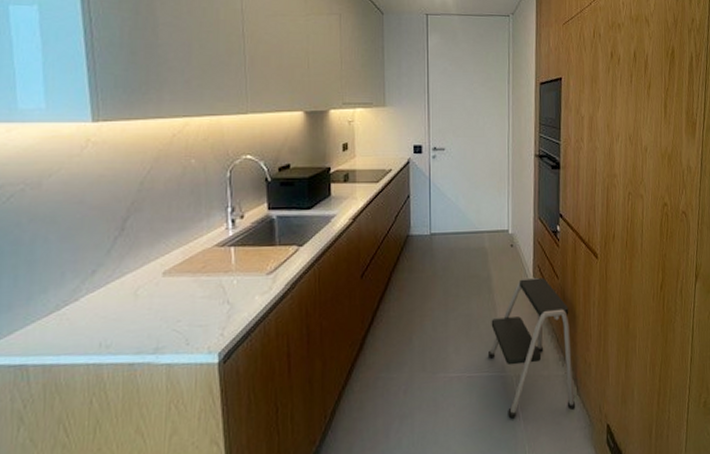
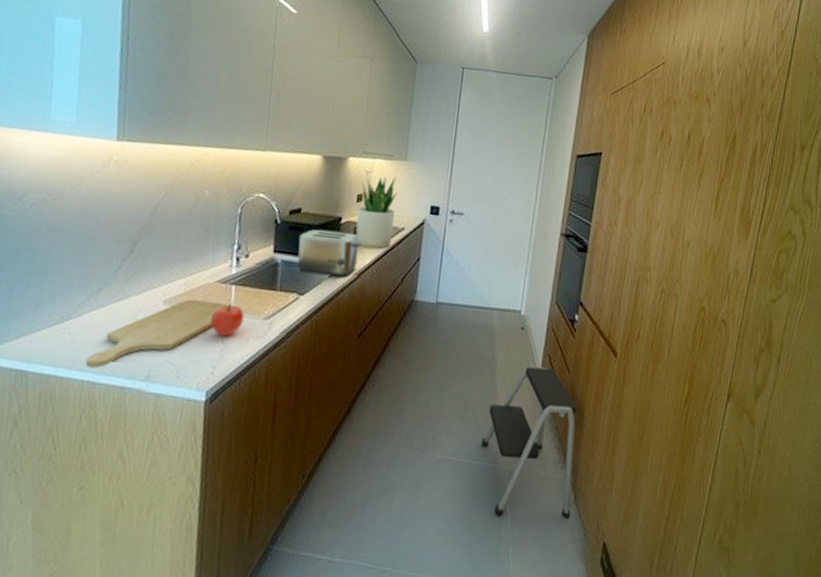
chopping board: none [88,265,230,351] -> present [85,299,229,369]
fruit: none [212,265,247,298] -> present [210,304,245,337]
toaster: none [291,180,352,225] -> present [297,229,361,277]
planter: none [344,122,382,193] -> present [355,176,397,249]

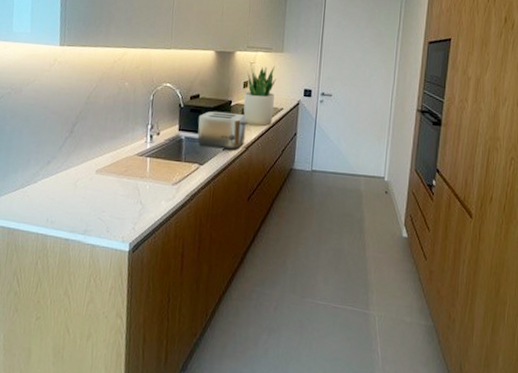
chopping board: present [85,299,229,369] -> none [39,169,145,225]
fruit: present [210,304,245,337] -> none [131,173,157,199]
step stool: present [480,366,577,518] -> none [353,225,438,361]

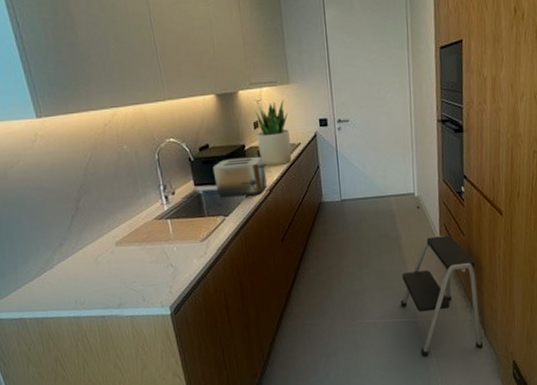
step stool: none [353,225,438,361] -> present [400,235,484,357]

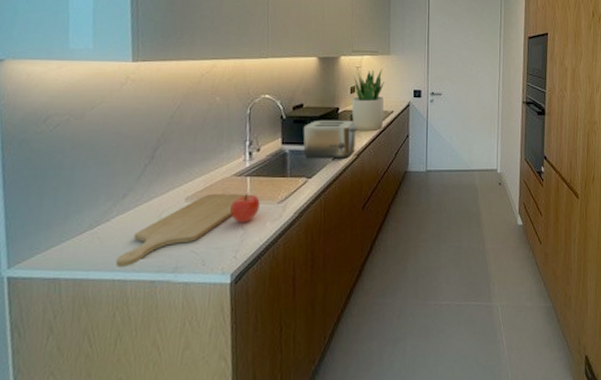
chopping board: none [67,235,169,307] -> present [115,193,246,268]
fruit: none [156,235,185,262] -> present [229,194,260,223]
step stool: present [400,235,484,357] -> none [475,214,557,347]

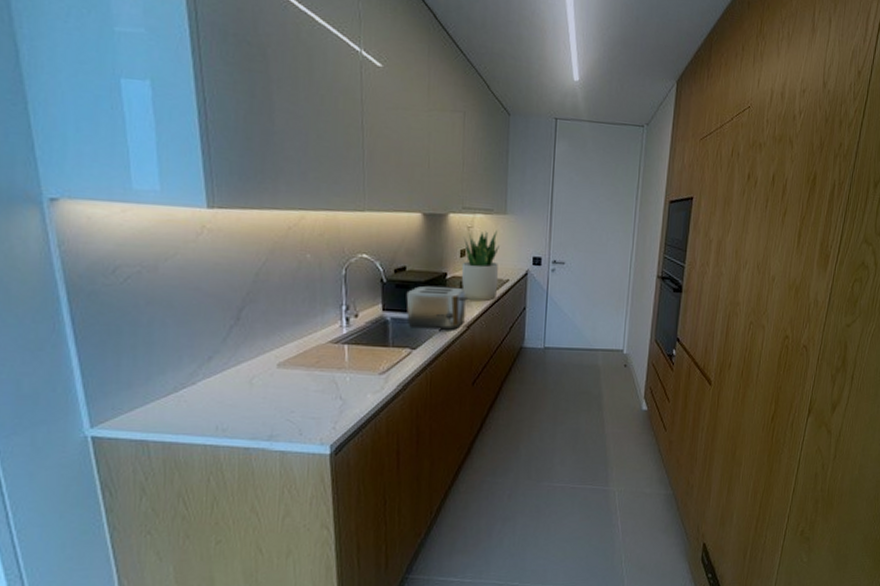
chopping board: present [115,193,246,268] -> none [205,360,343,433]
fruit: present [229,194,260,223] -> none [326,363,360,394]

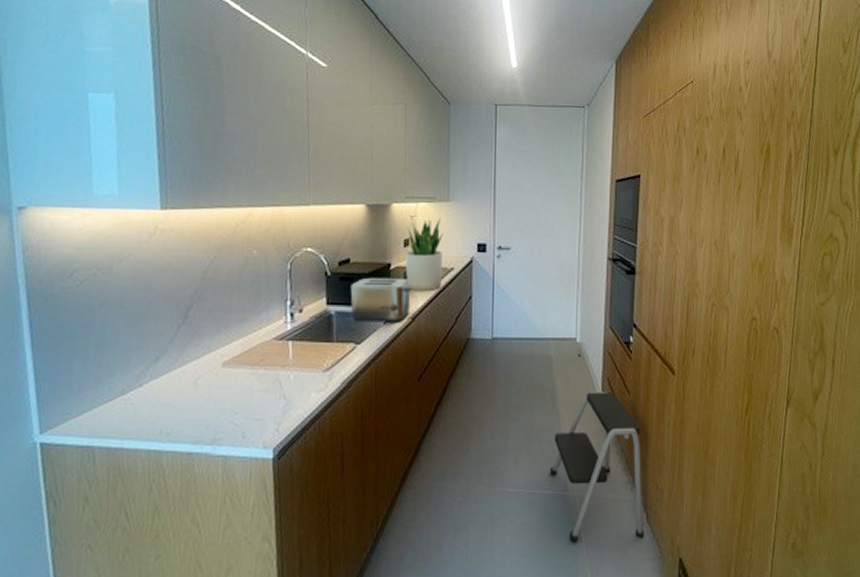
step stool: none [592,399,677,530] -> present [549,392,645,542]

